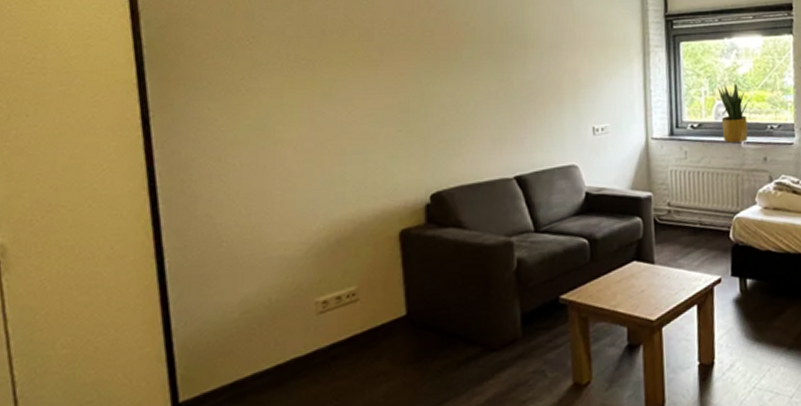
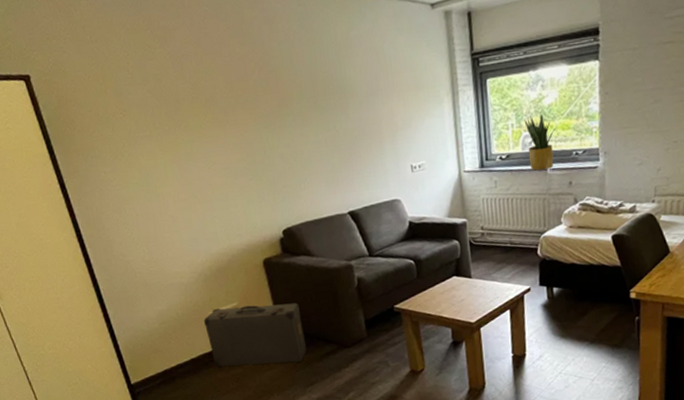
suitcase: none [305,288,443,378] -> present [204,303,308,367]

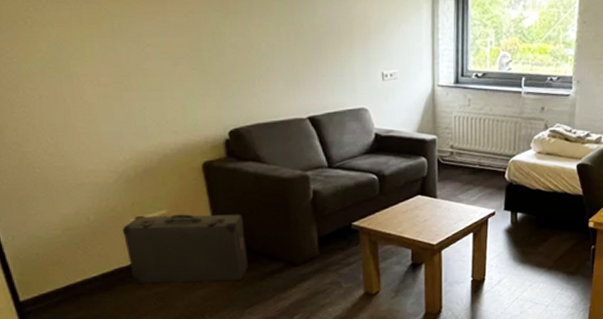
planter: present [524,112,555,171] -> none [503,33,532,93]

